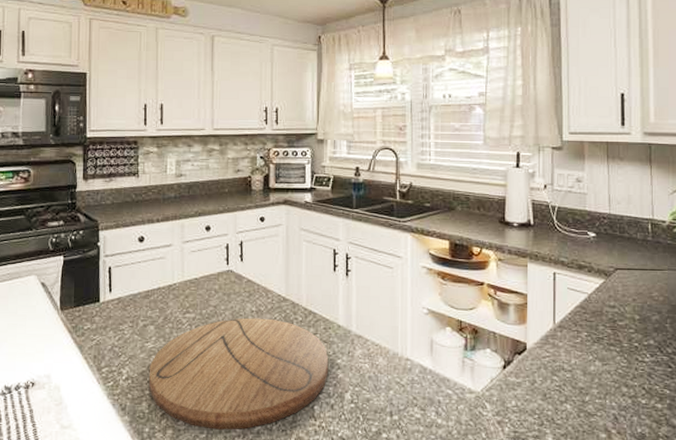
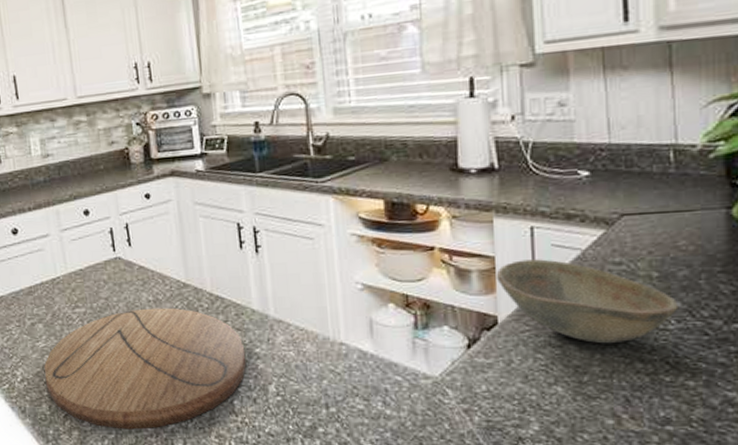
bowl: none [527,298,652,371] -> present [496,259,679,344]

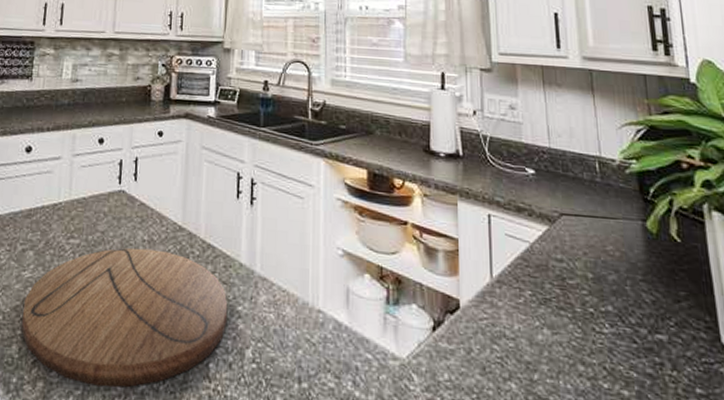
bowl: present [496,259,679,344] -> none [459,245,611,342]

